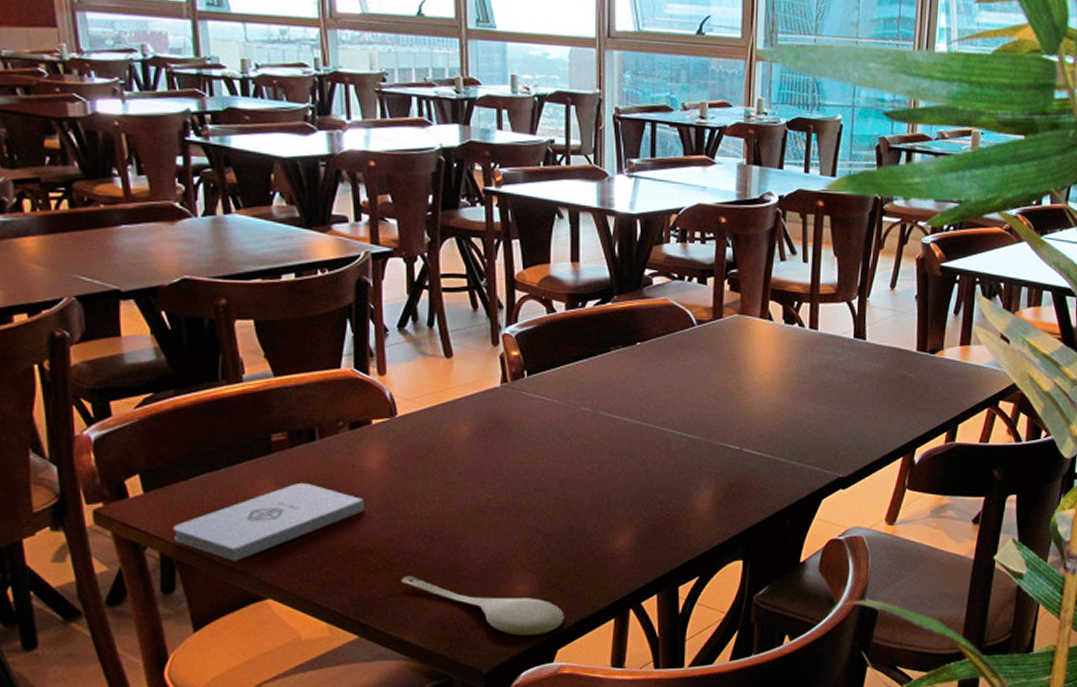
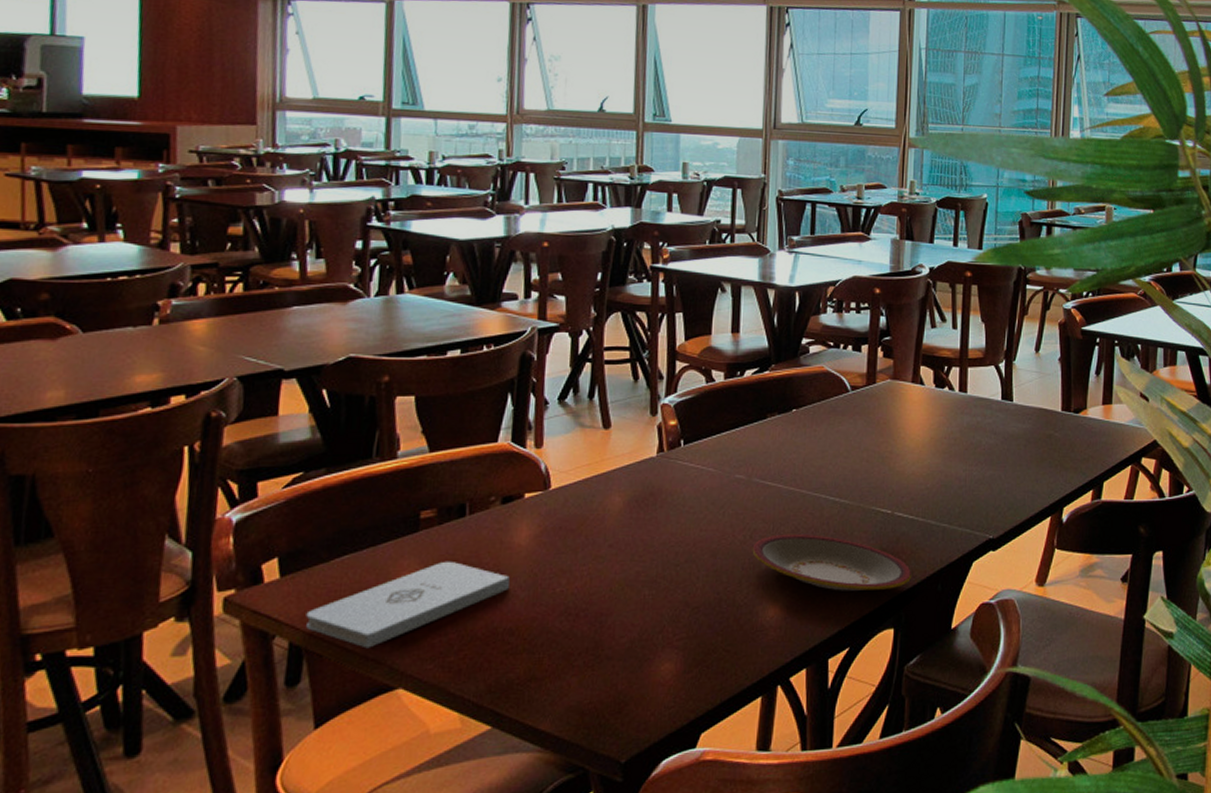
spoon: present [401,575,564,636] -> none [541,656,710,720]
plate: none [600,466,760,523] -> present [752,533,911,591]

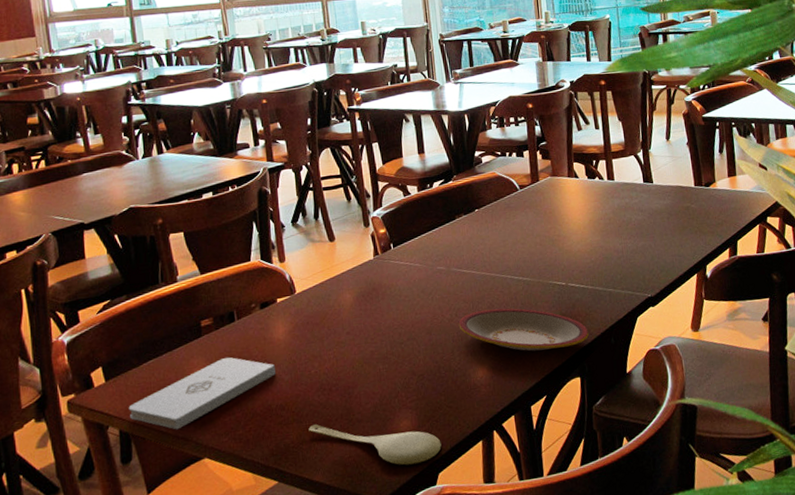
spoon: none [541,656,710,720] -> present [308,423,442,465]

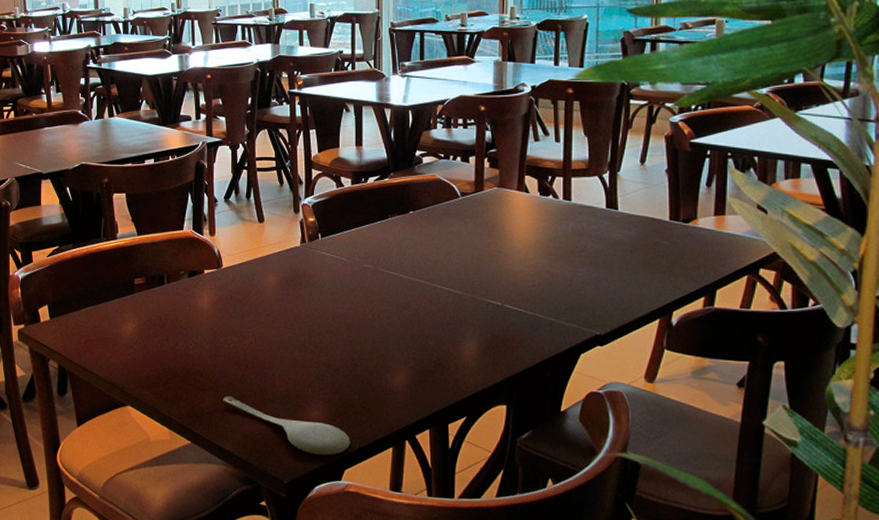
notepad: present [128,356,277,430] -> none [67,316,198,375]
plate: present [458,308,589,351] -> none [380,316,521,371]

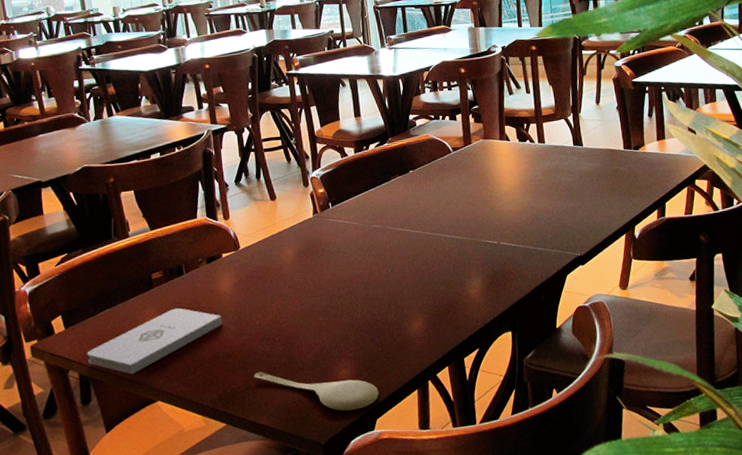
notepad: none [67,316,198,375] -> present [87,307,223,375]

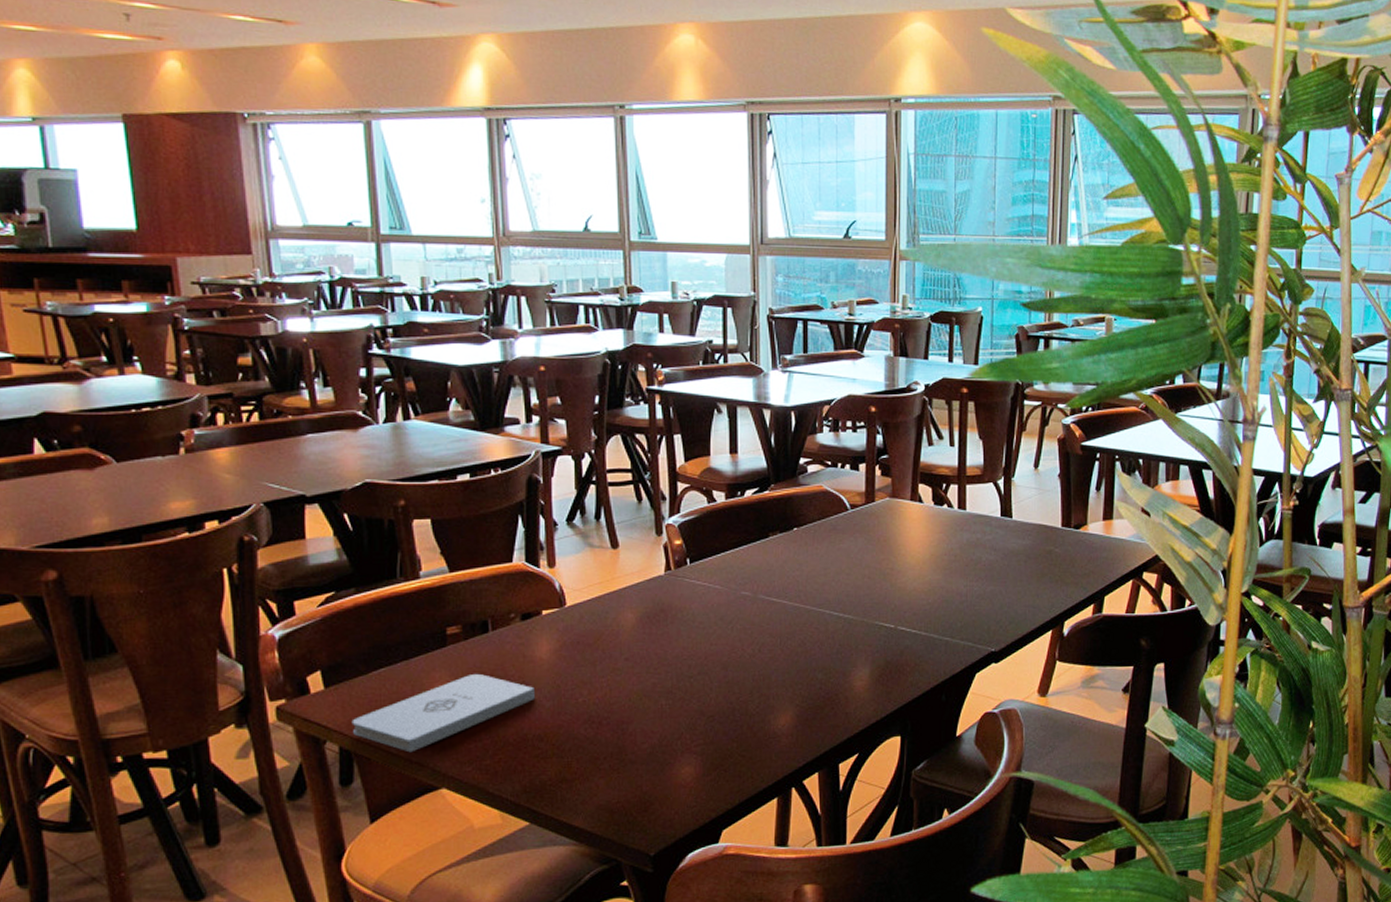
spoon: present [254,371,379,411] -> none [570,760,729,818]

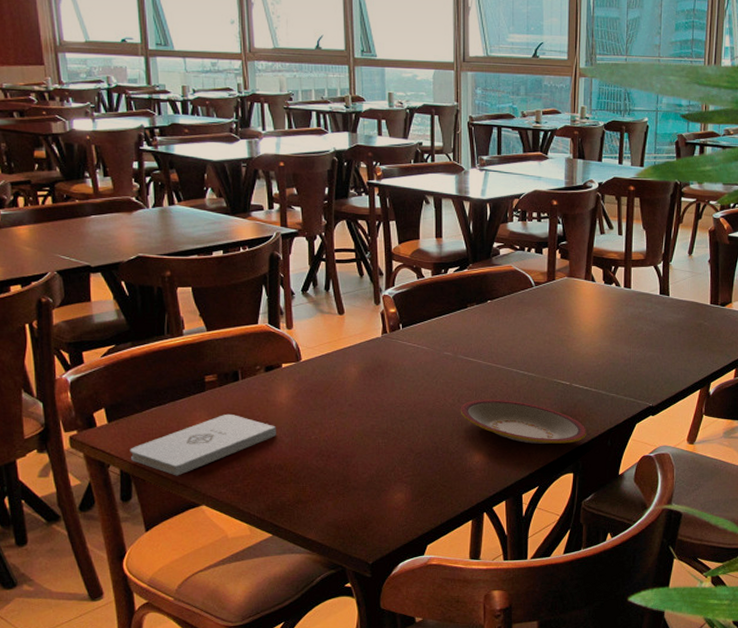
plate: none [761,647,916,701] -> present [460,399,586,444]

